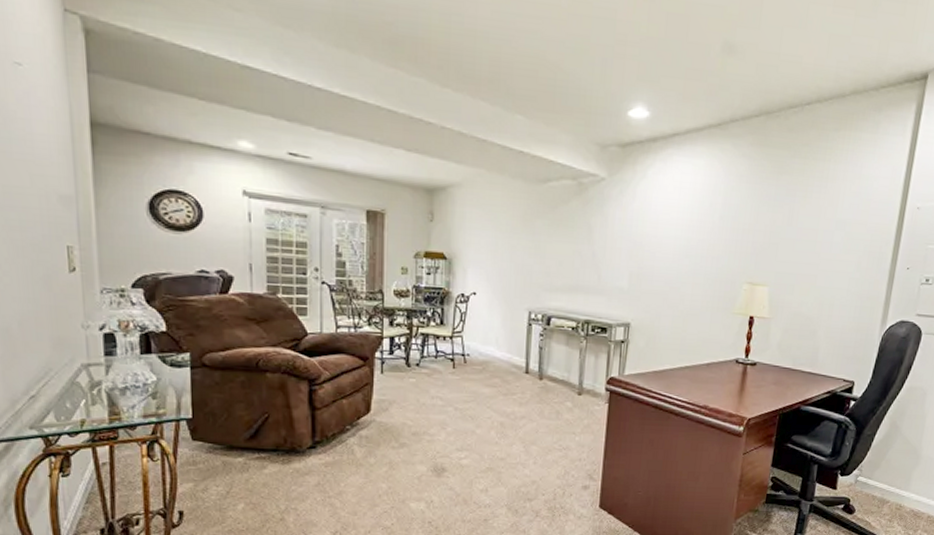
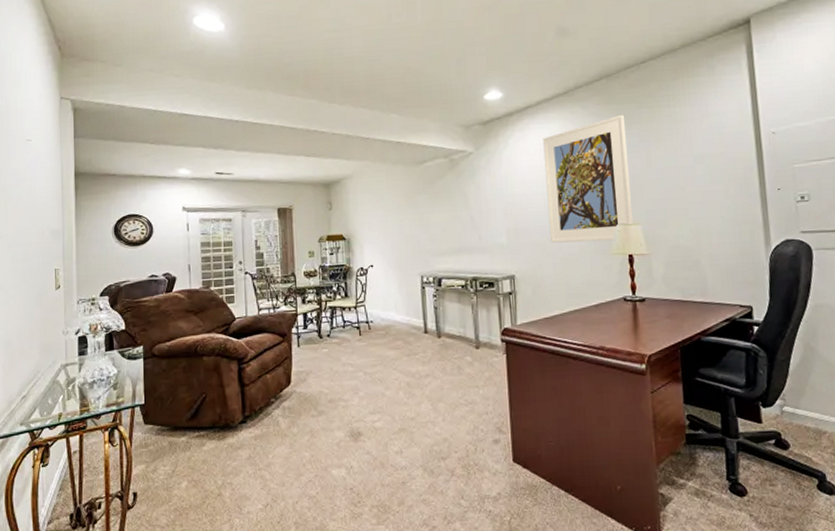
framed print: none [673,162,776,300] -> present [543,115,633,243]

